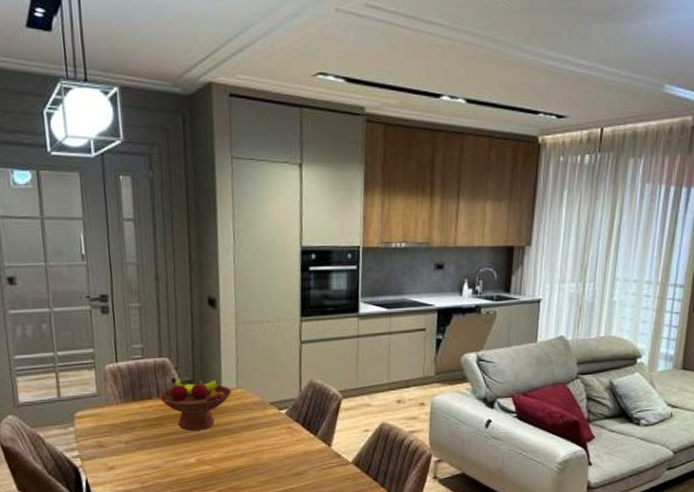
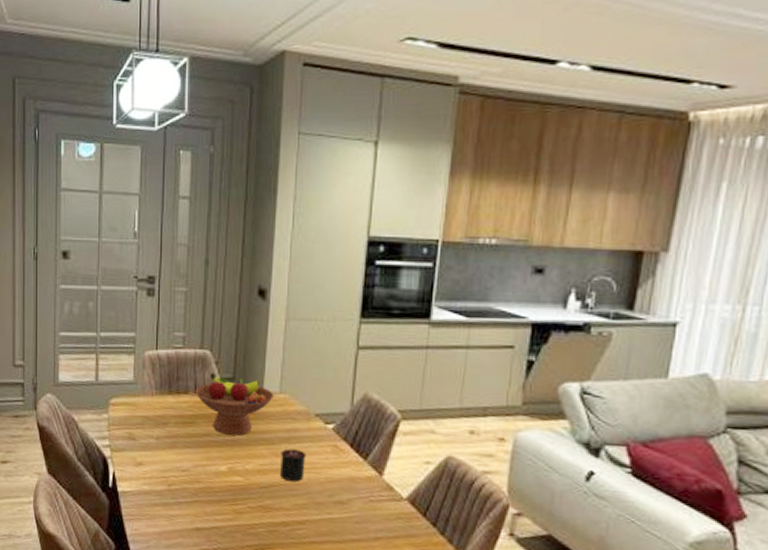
candle: none [243,434,266,463] -> present [279,447,307,482]

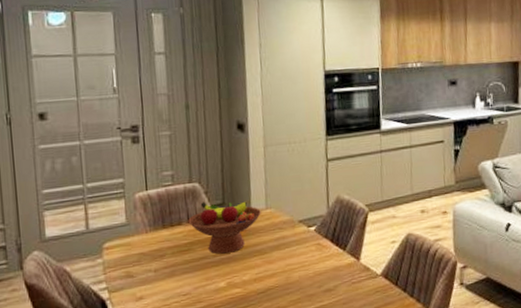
candle: present [279,447,307,482] -> none [273,253,296,283]

